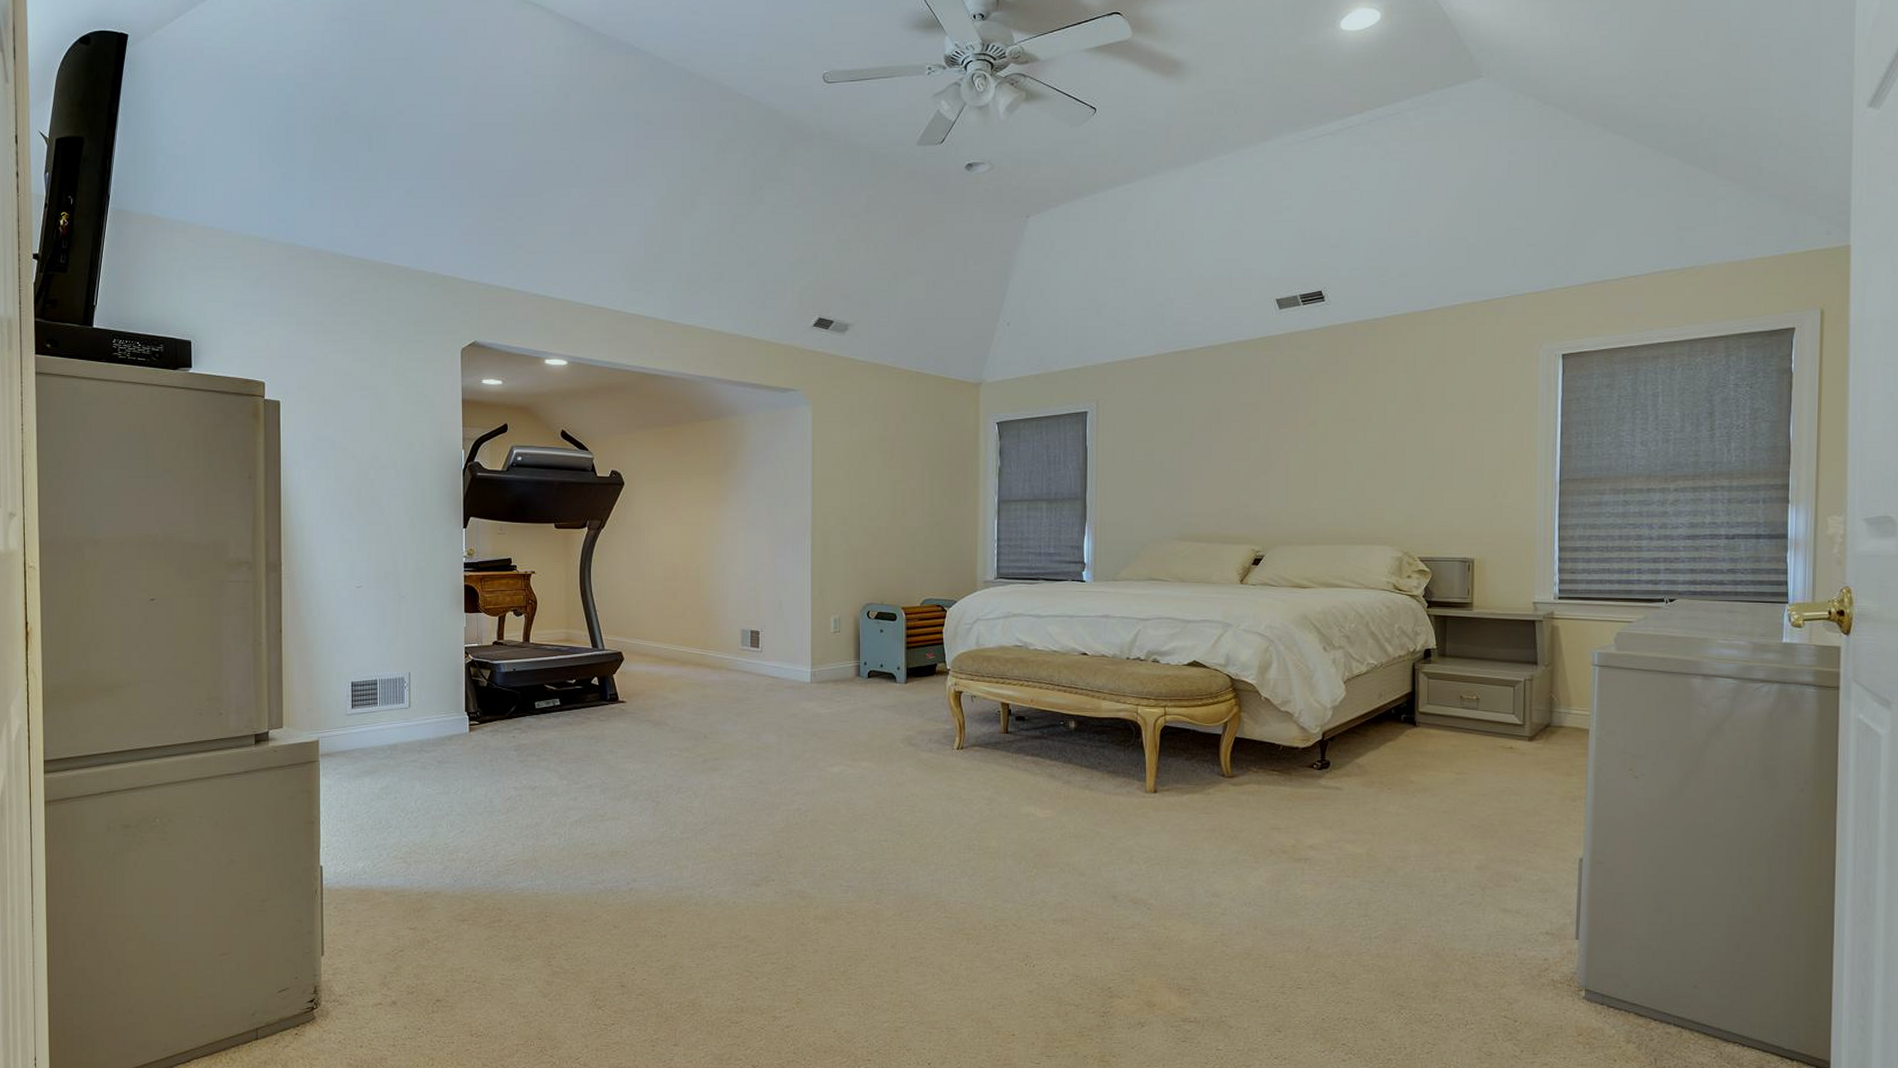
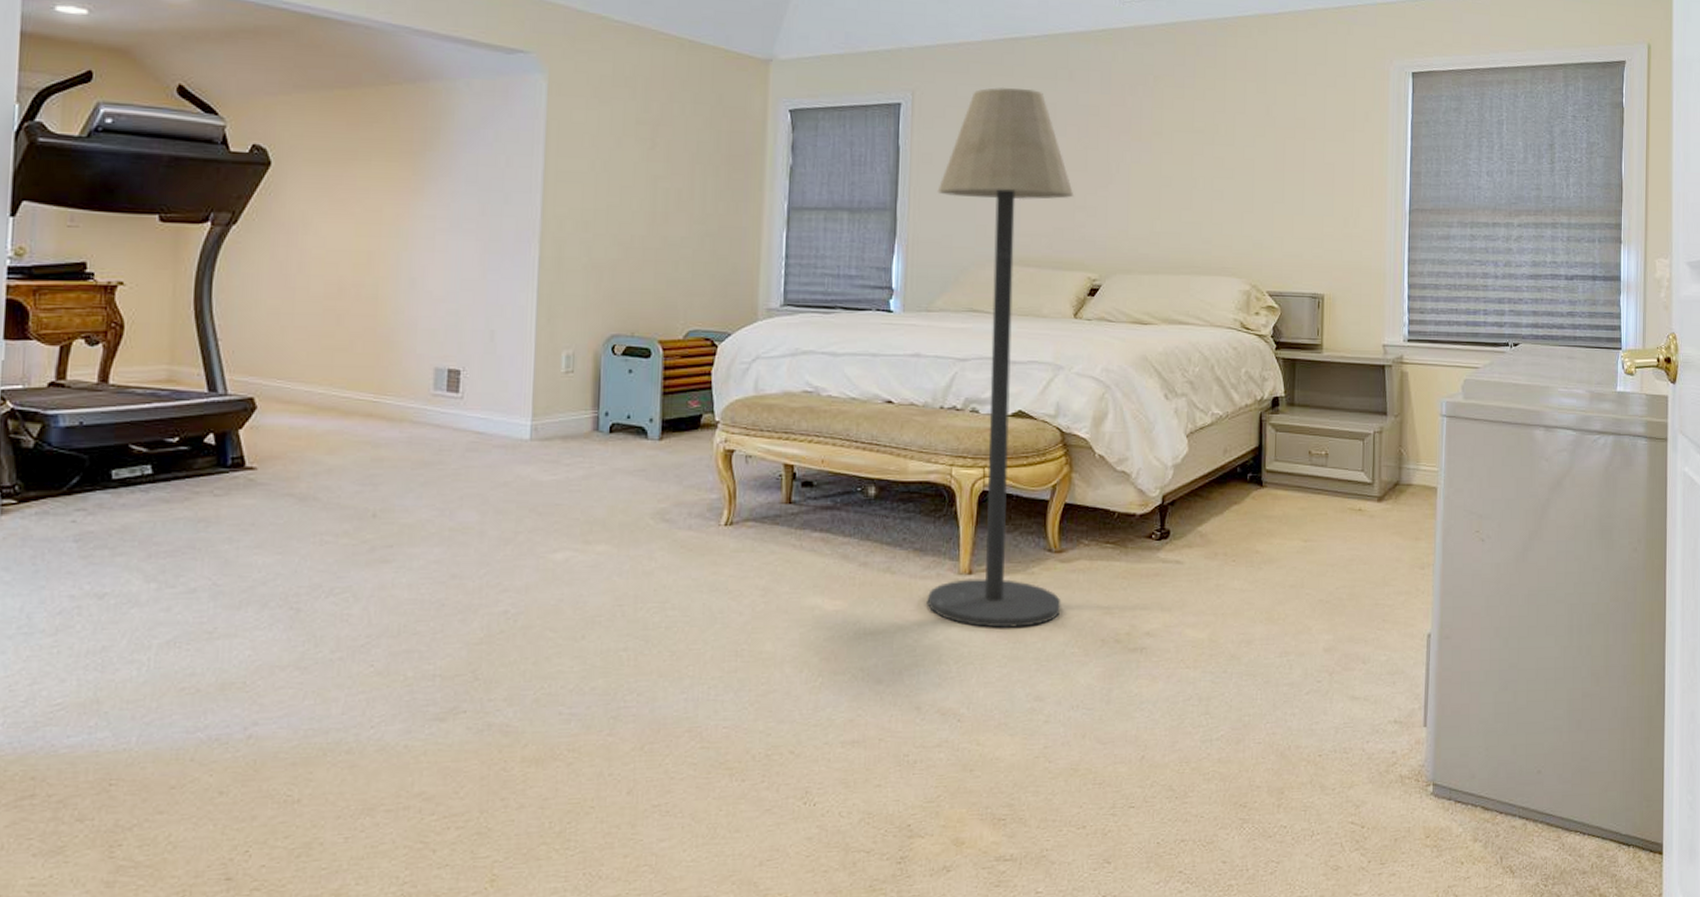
floor lamp: none [1119,392,1239,838] -> present [927,88,1074,629]

